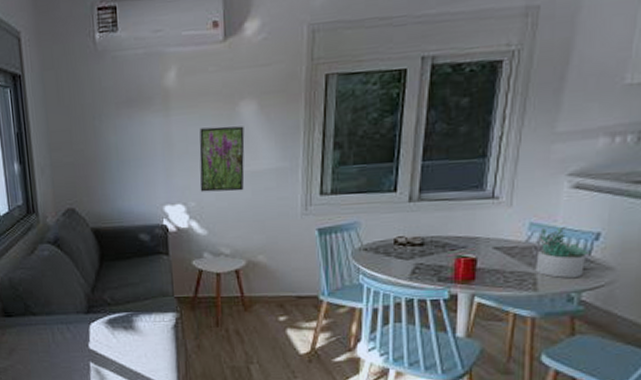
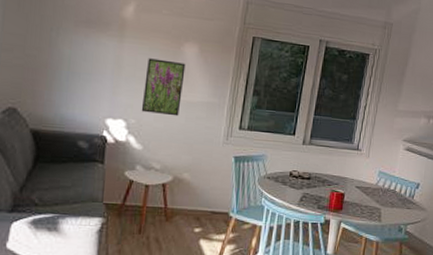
succulent plant: present [535,226,591,278] -> none [380,176,414,214]

